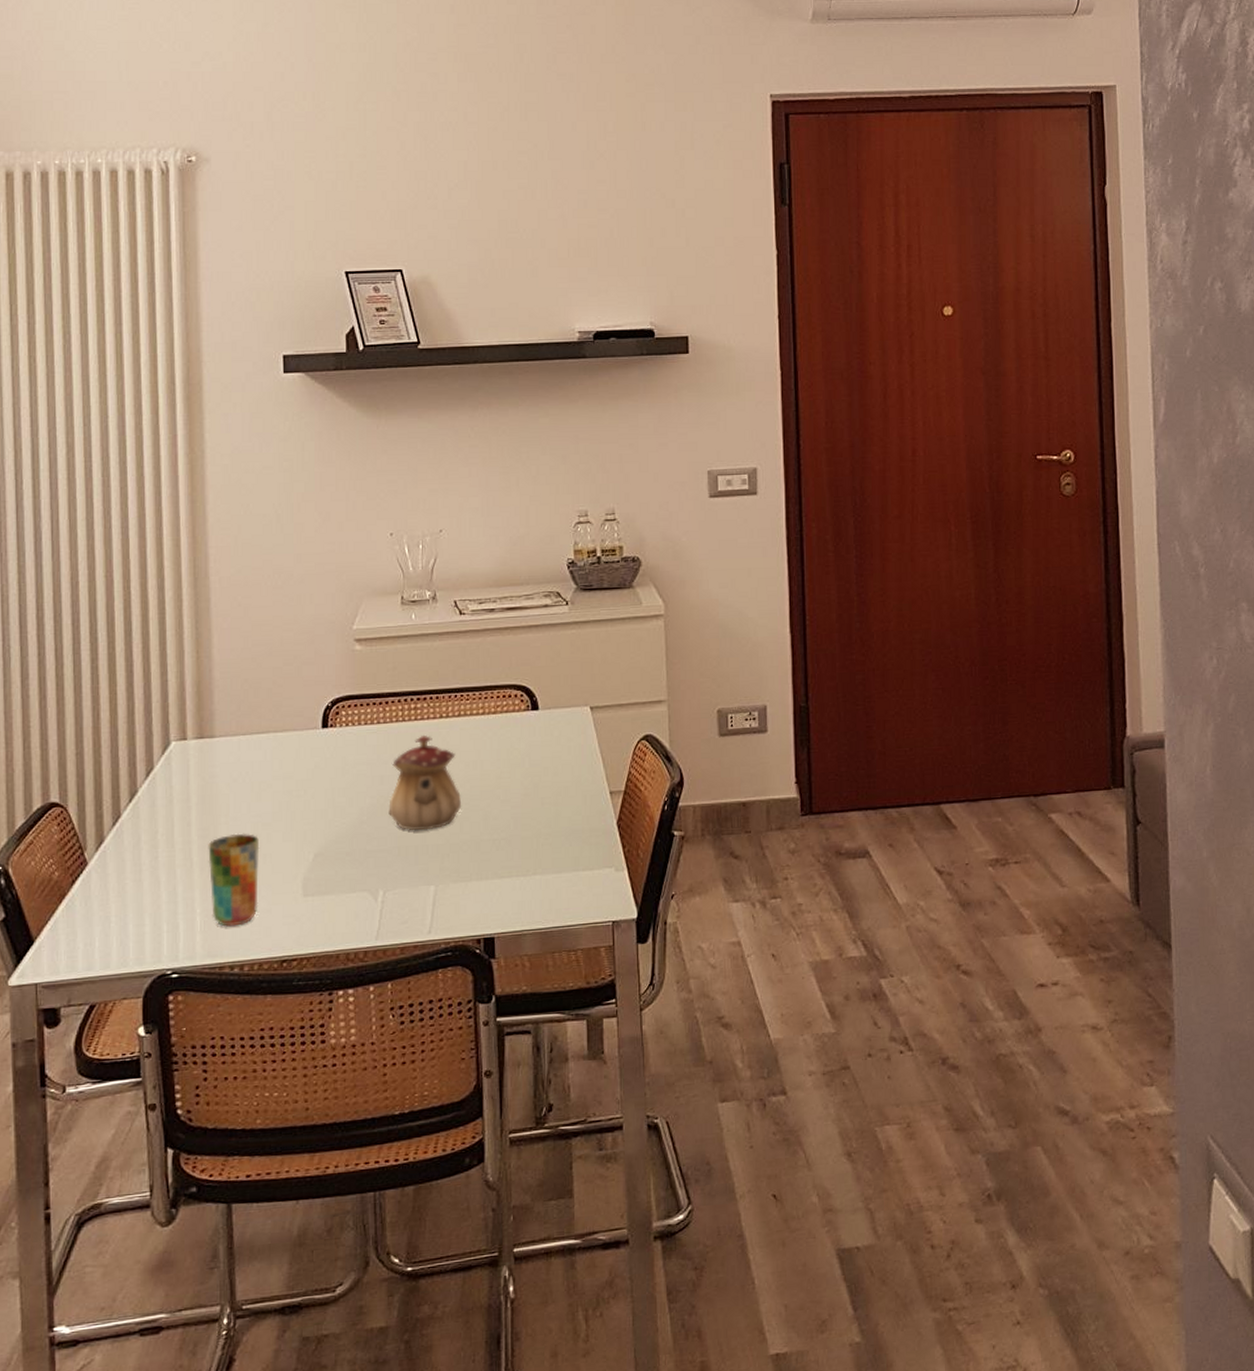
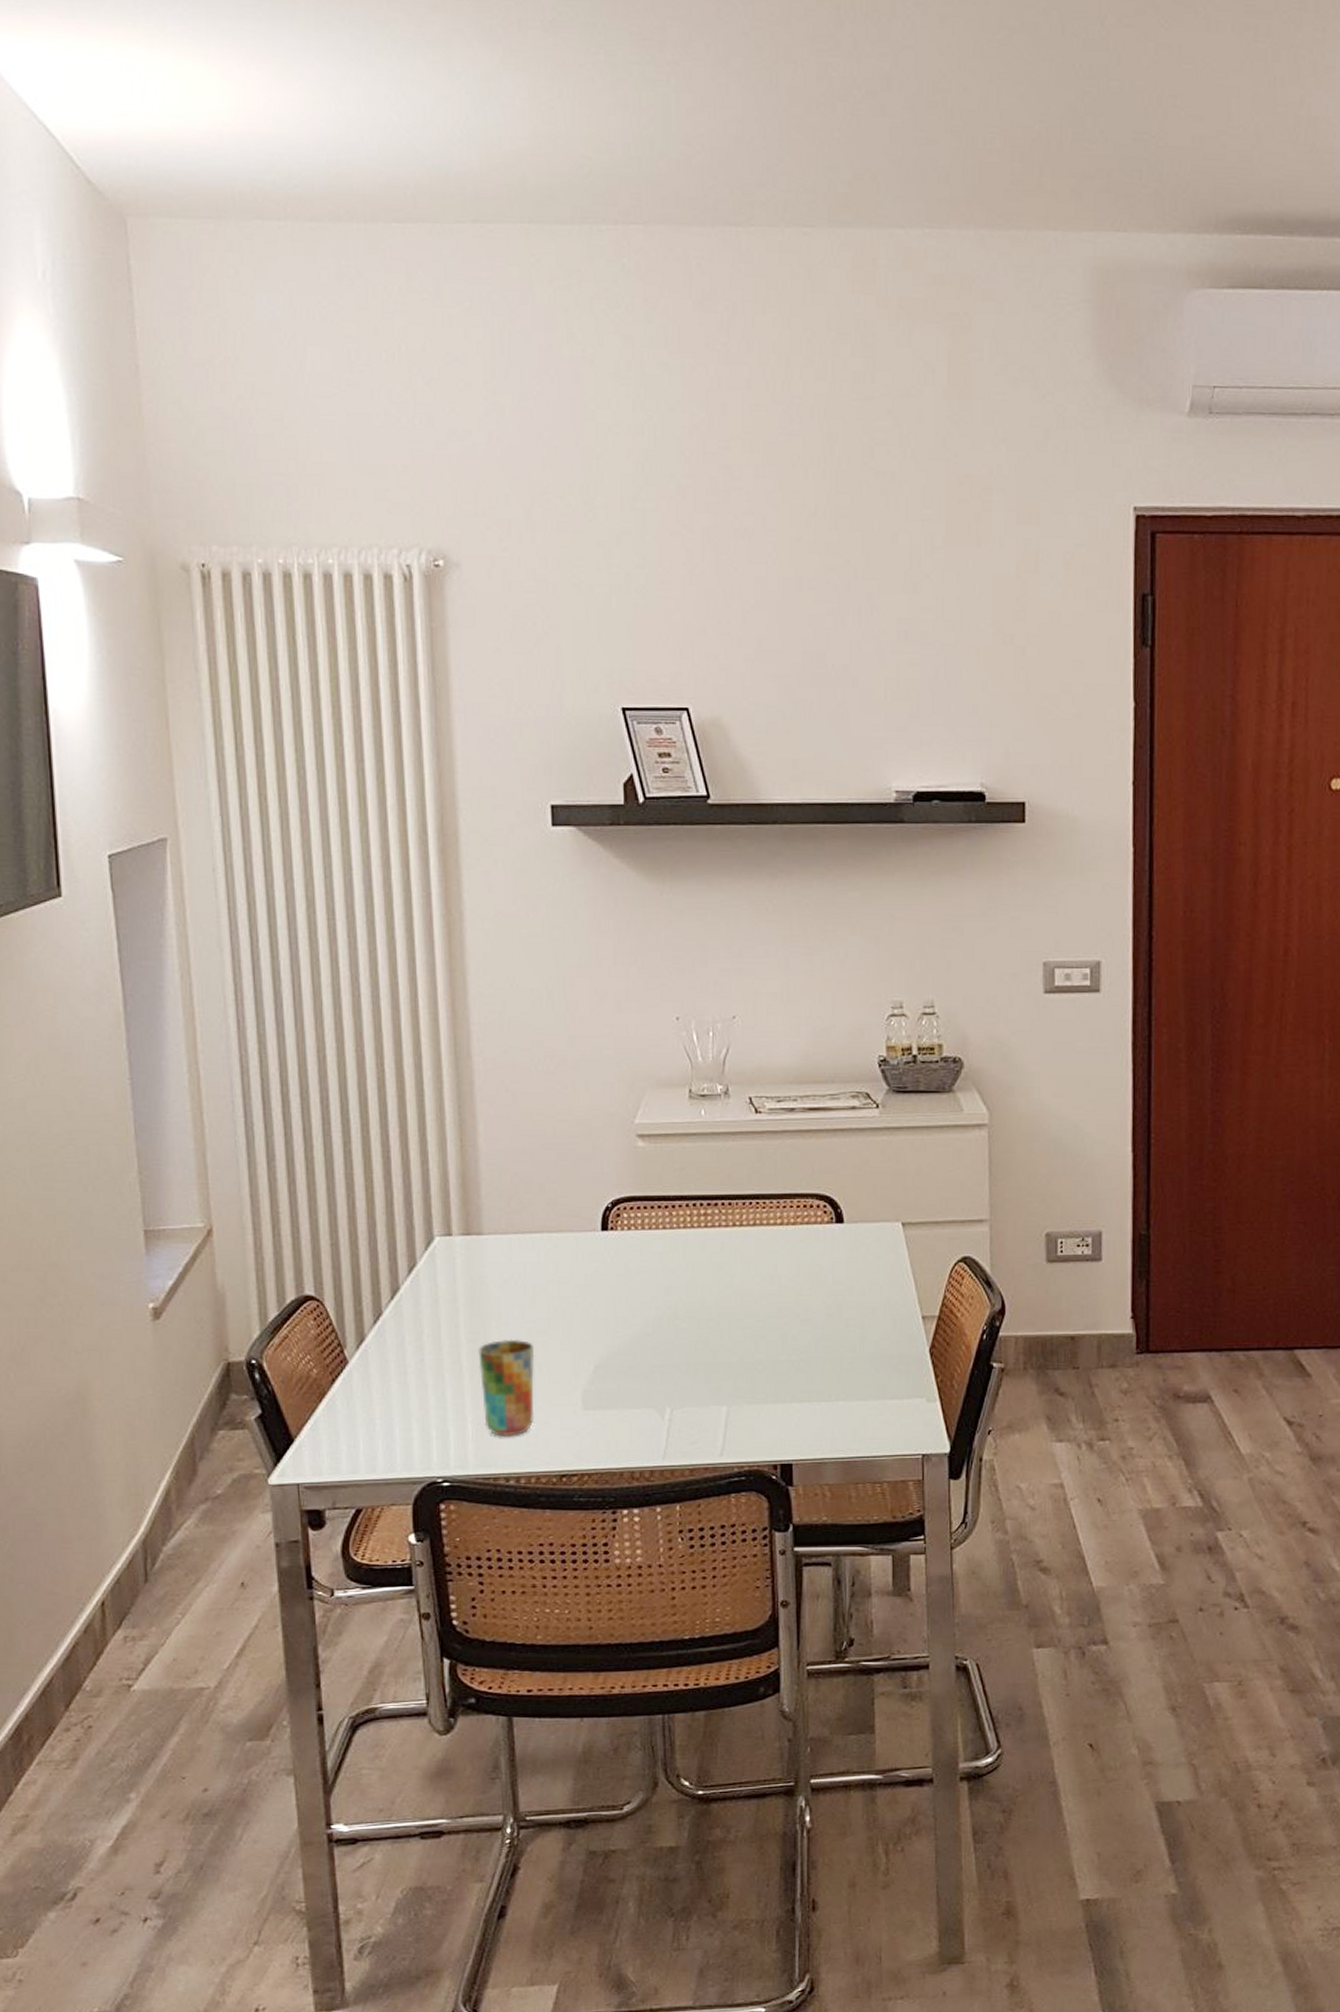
teapot: present [389,734,462,830] -> none [676,1243,757,1346]

